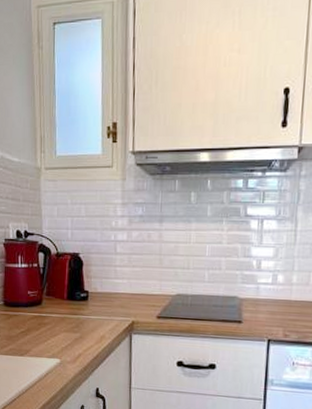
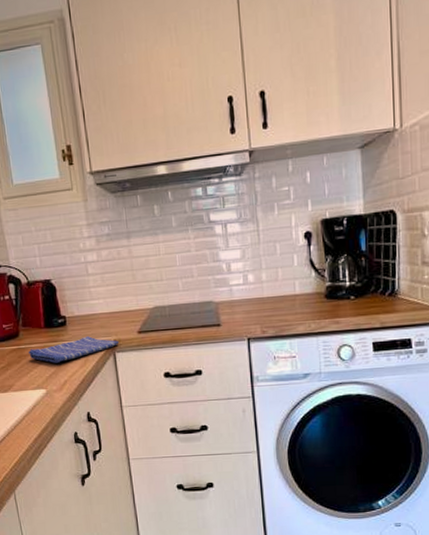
dish towel: none [49,314,137,336] -> present [29,336,120,363]

